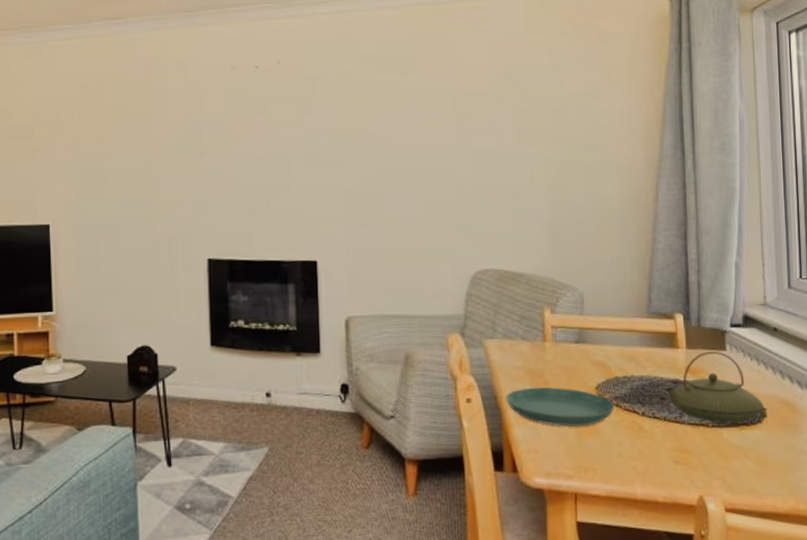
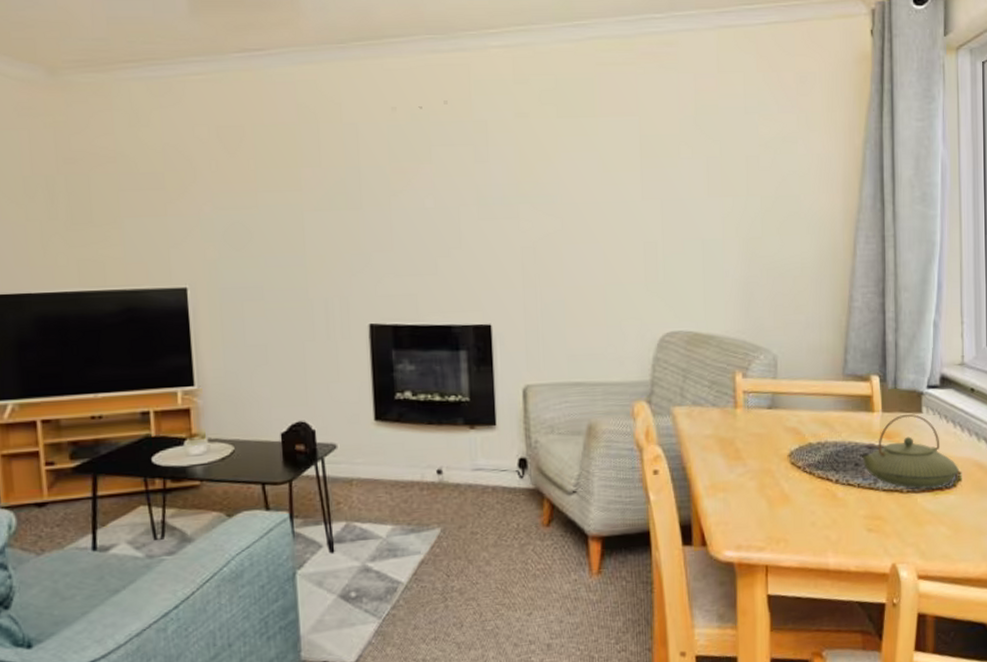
saucer: present [505,387,615,427] -> none [694,455,808,497]

